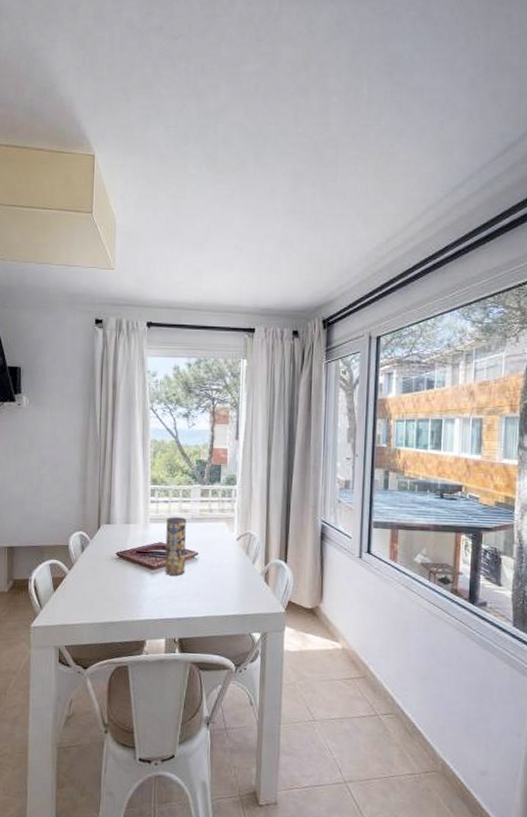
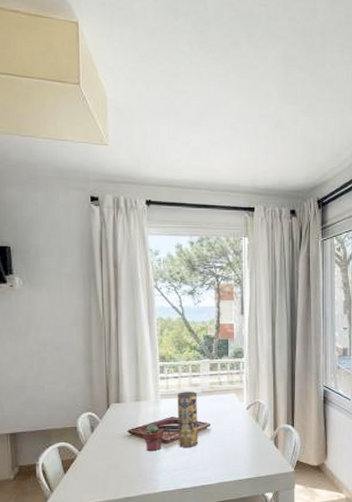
potted succulent: none [129,548,151,577] -> present [142,424,164,452]

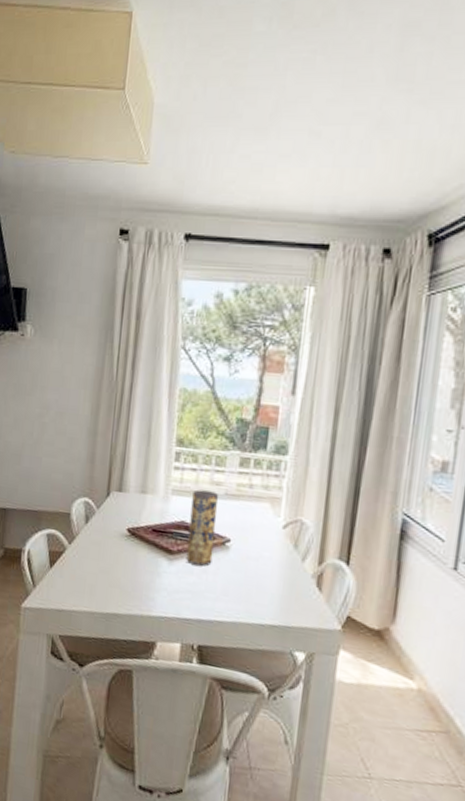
potted succulent: present [142,424,164,452] -> none [143,525,170,562]

